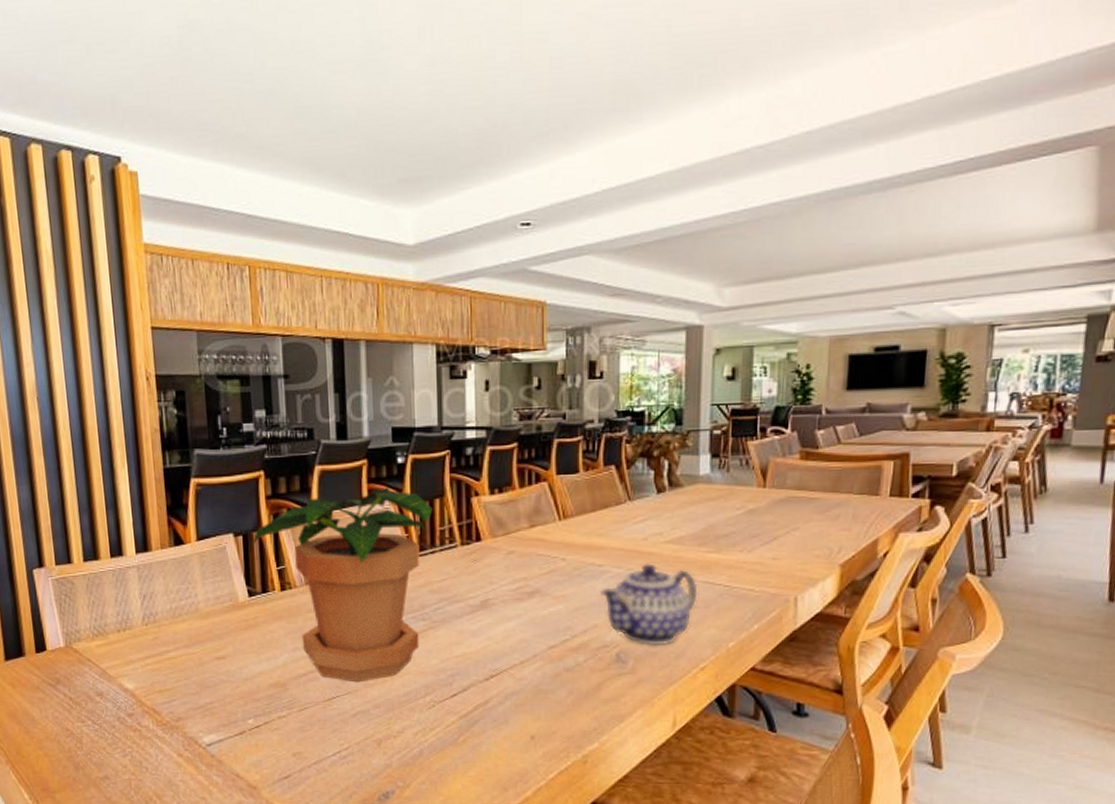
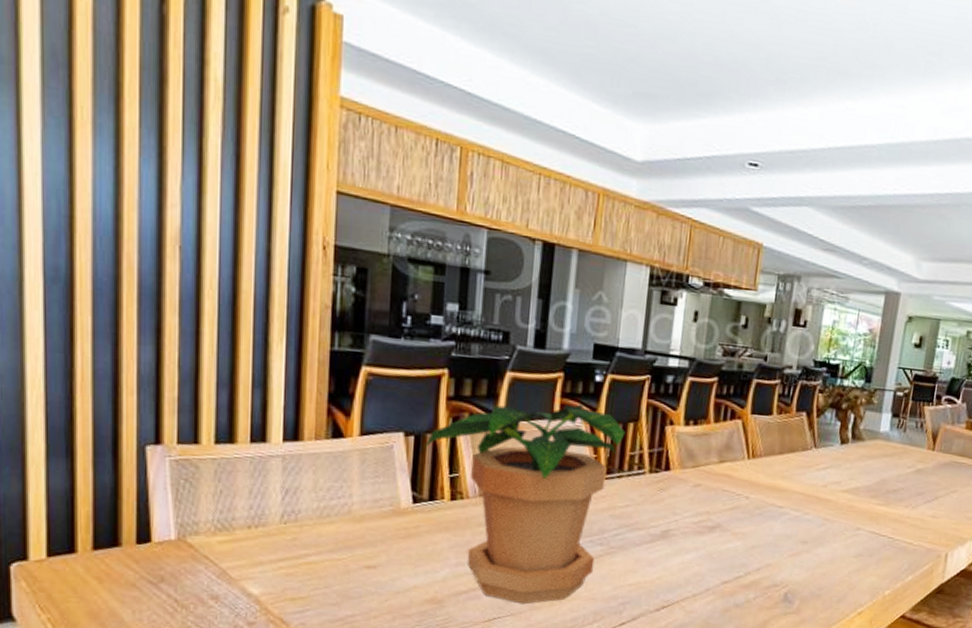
teapot: present [600,563,698,646] -> none [777,509,866,589]

